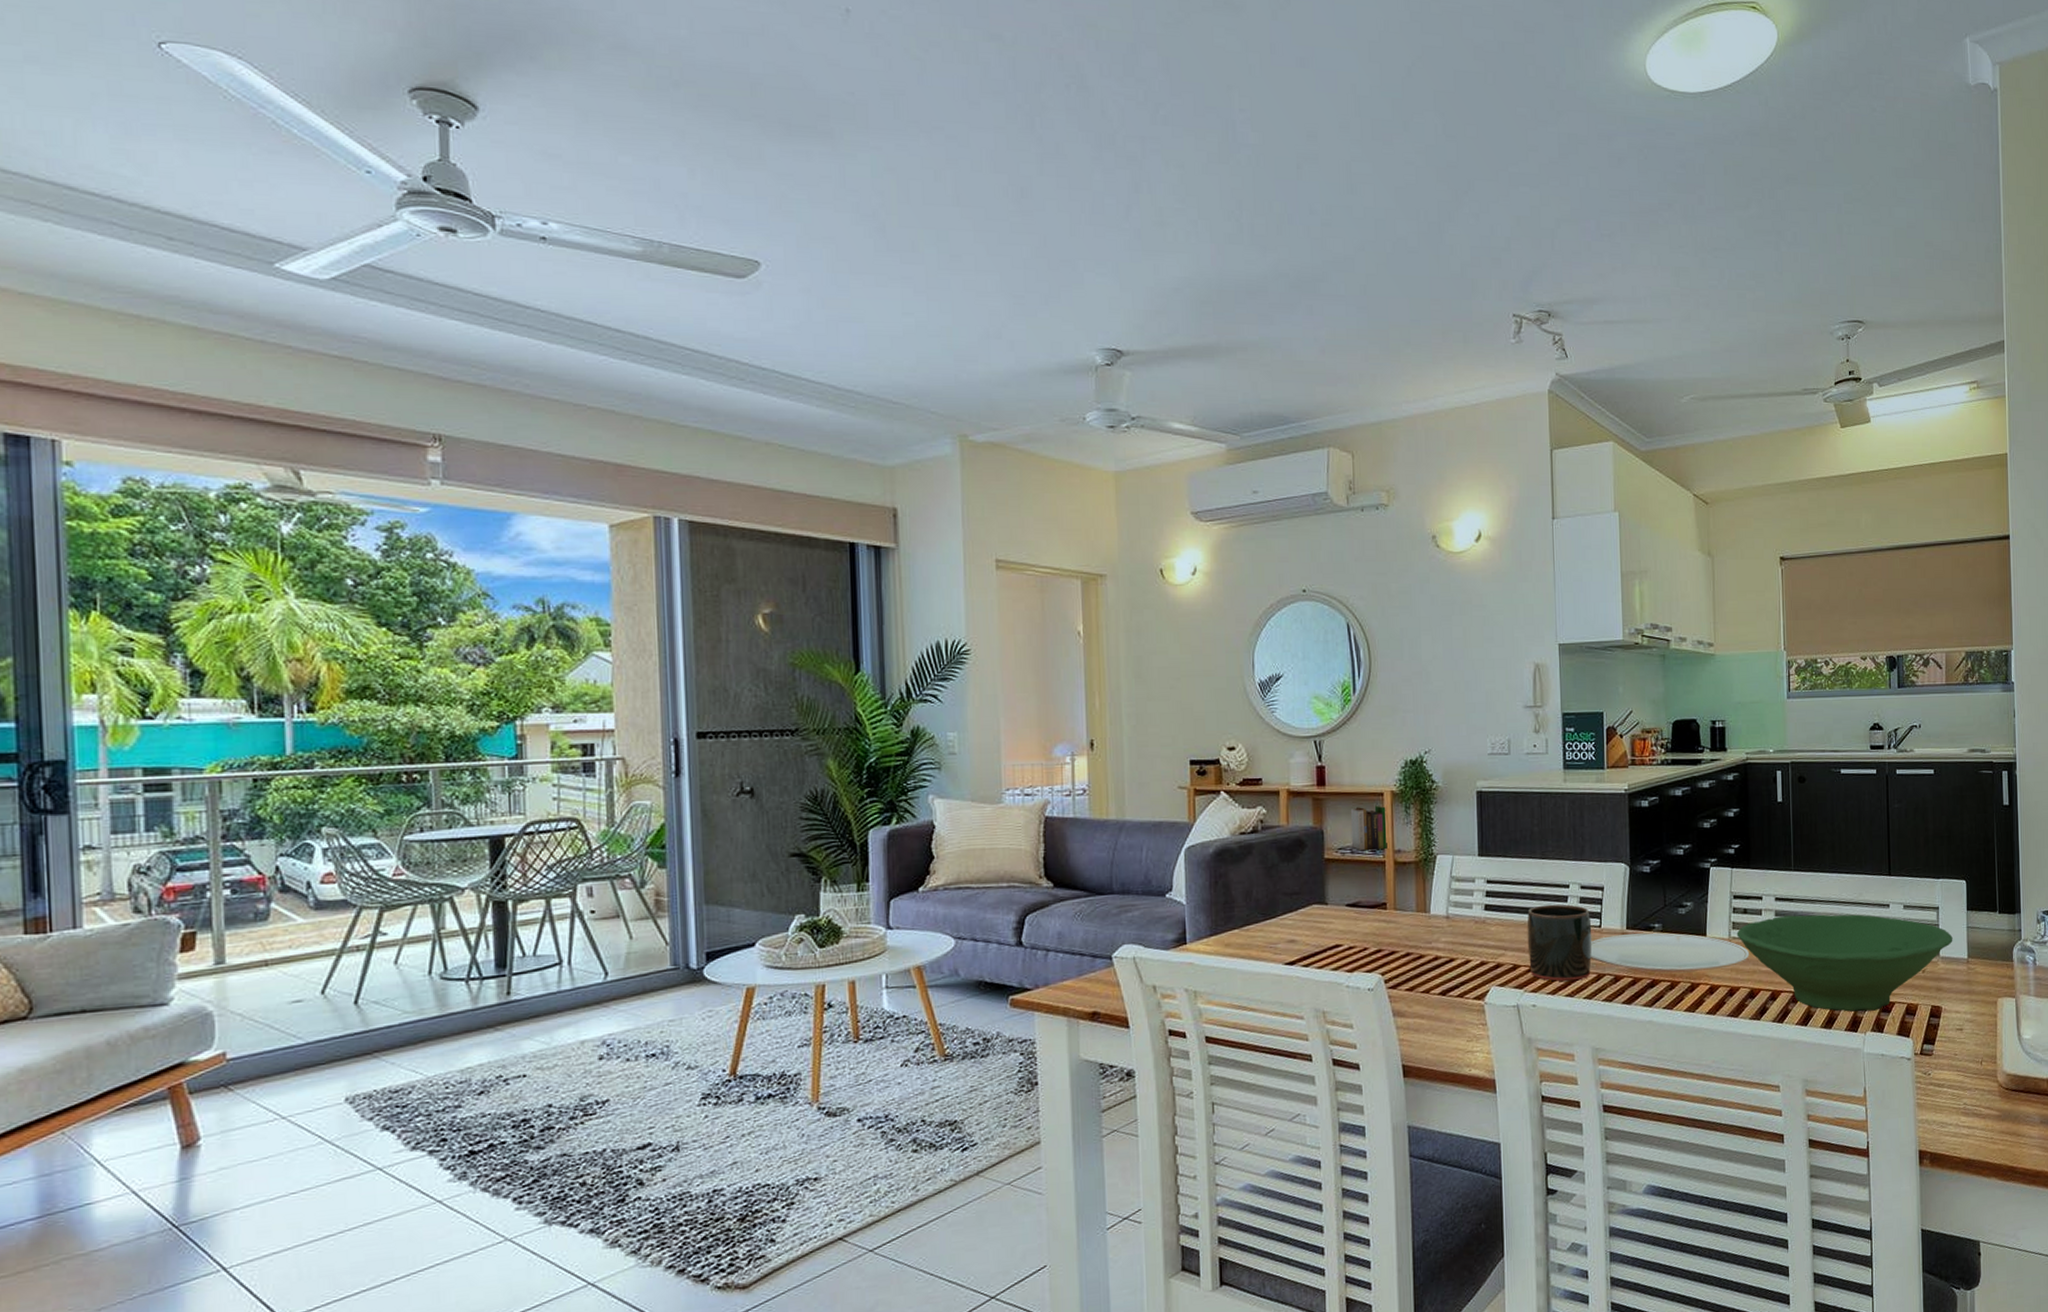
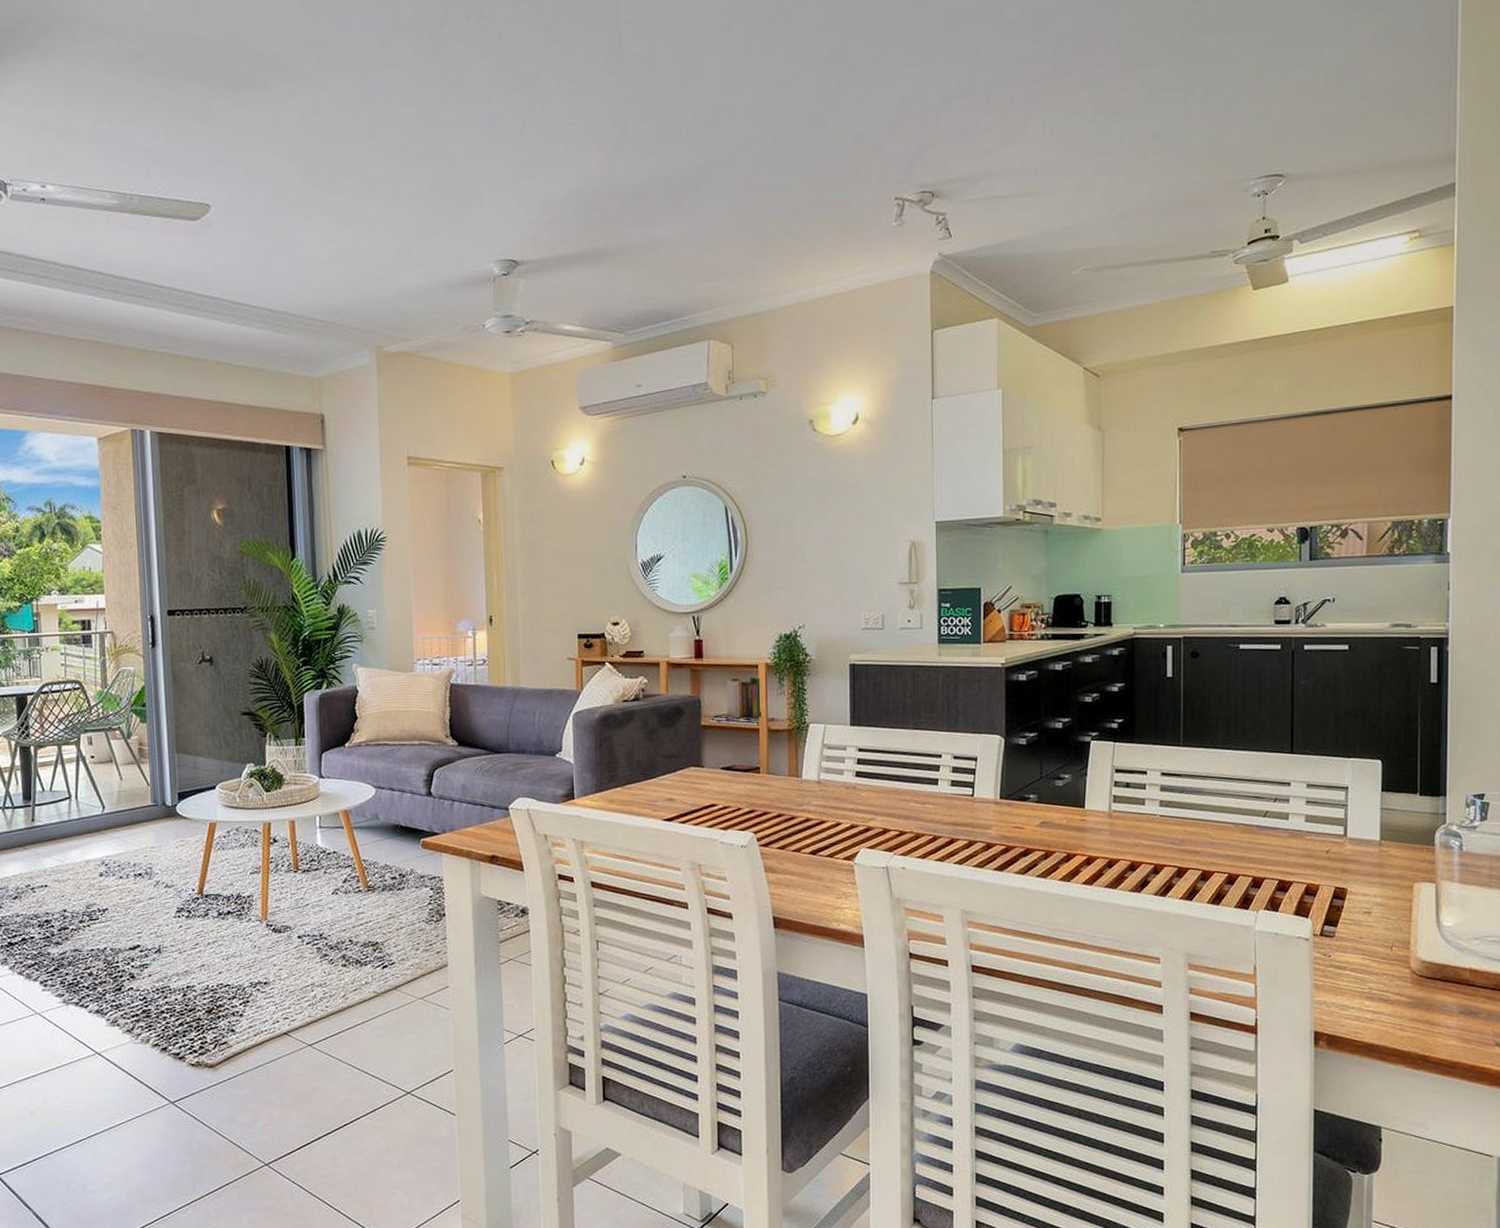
mug: present [1527,904,1593,982] -> none [897,773,964,847]
plate: present [1590,932,1750,974] -> none [962,803,1131,844]
bowl: present [1736,914,1953,1012] -> none [1117,790,1363,890]

